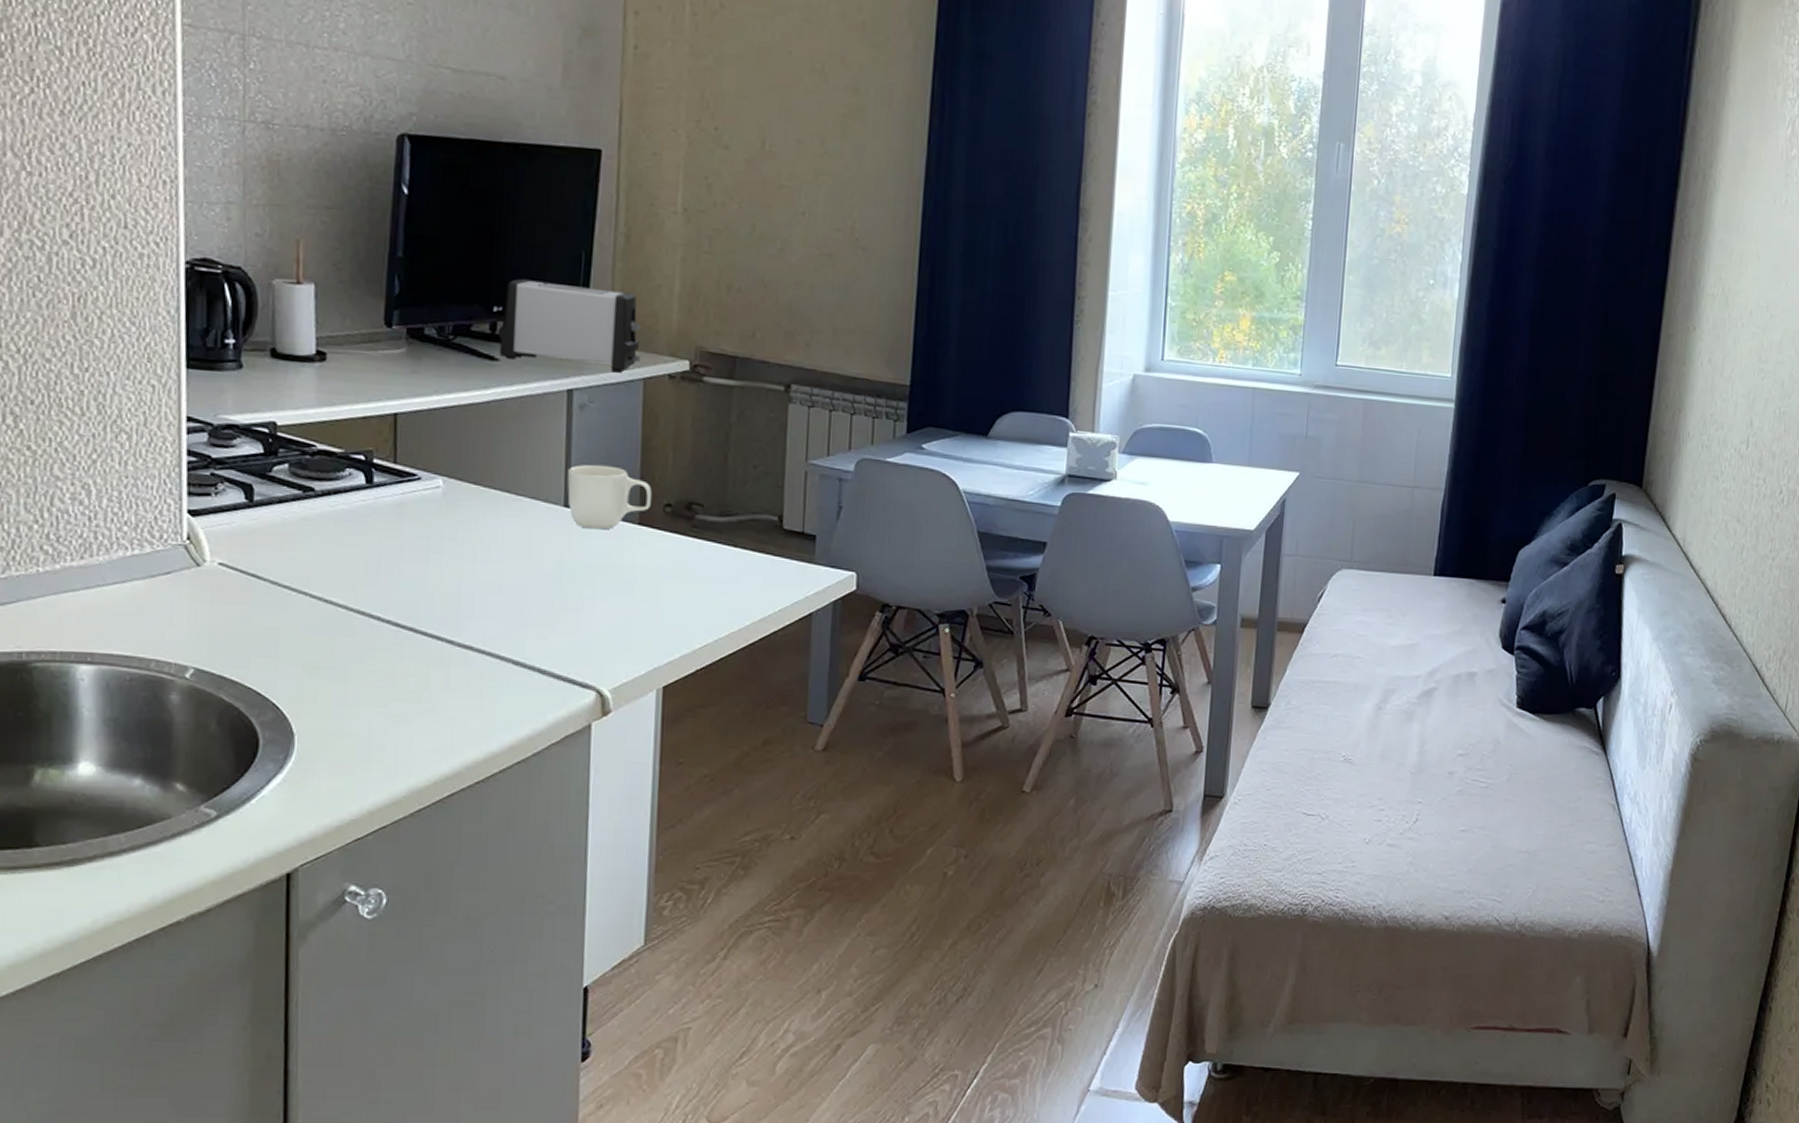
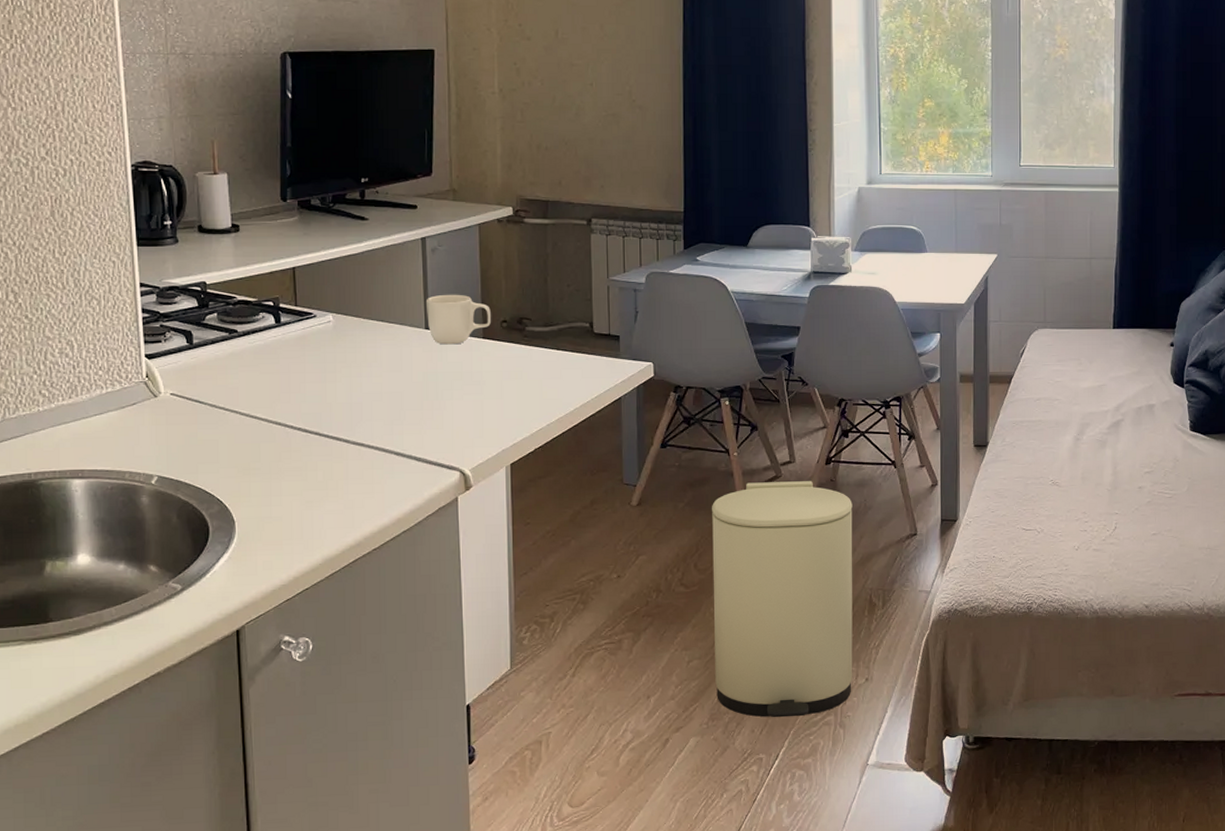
toaster: present [497,278,641,373] -> none [366,154,475,221]
pedal bin: none [905,732,1095,1027] -> present [712,481,853,718]

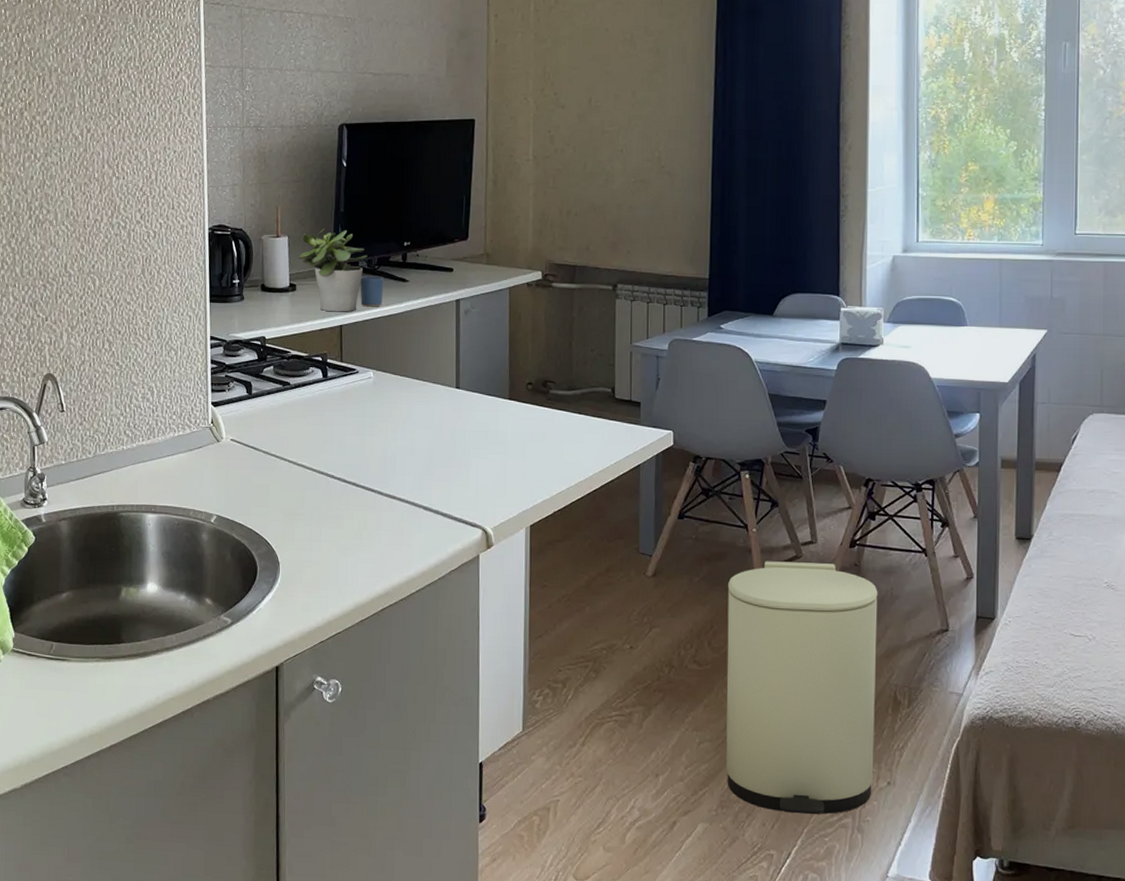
potted plant: none [240,165,321,254] -> present [298,229,368,312]
mug: none [313,214,341,247] -> present [360,275,384,307]
mug: present [425,294,492,345] -> none [457,355,518,405]

